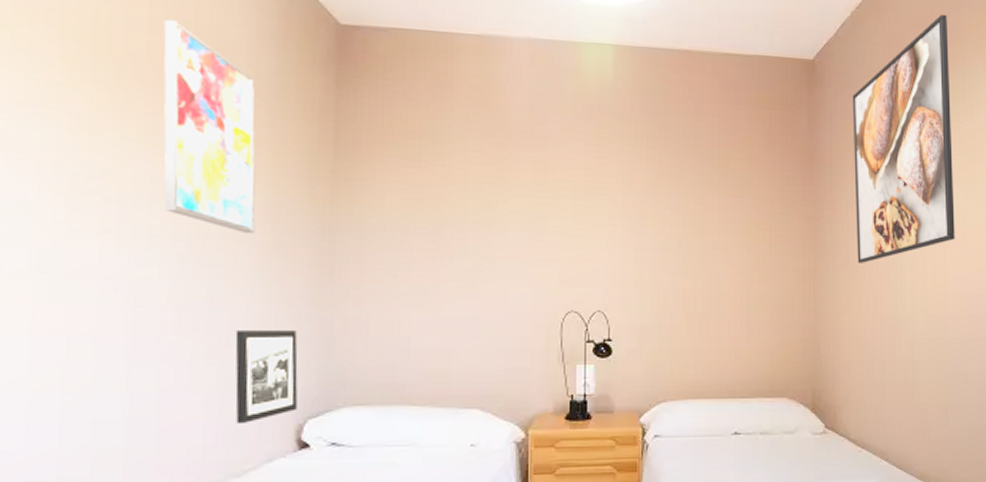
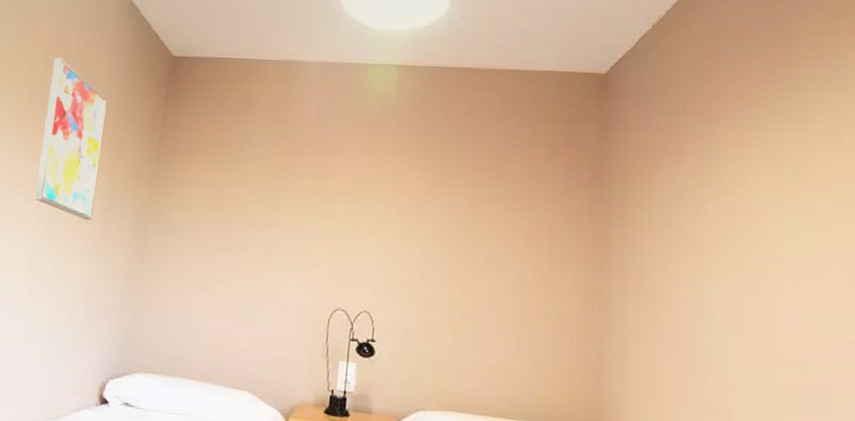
picture frame: present [235,331,298,425] -> none [58,298,111,376]
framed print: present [852,14,955,263] -> none [651,21,784,288]

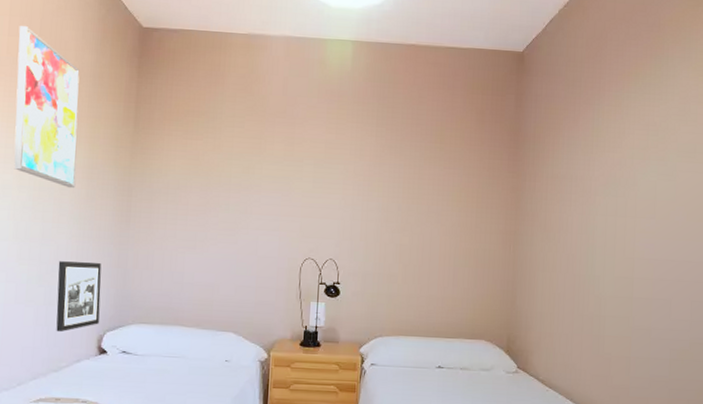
picture frame: none [58,298,111,376] -> present [56,261,102,332]

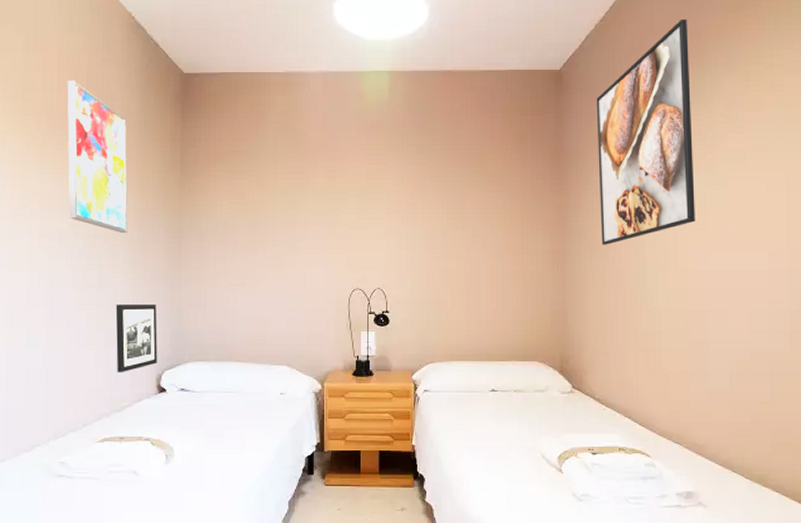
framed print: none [553,10,649,229] -> present [596,18,695,245]

